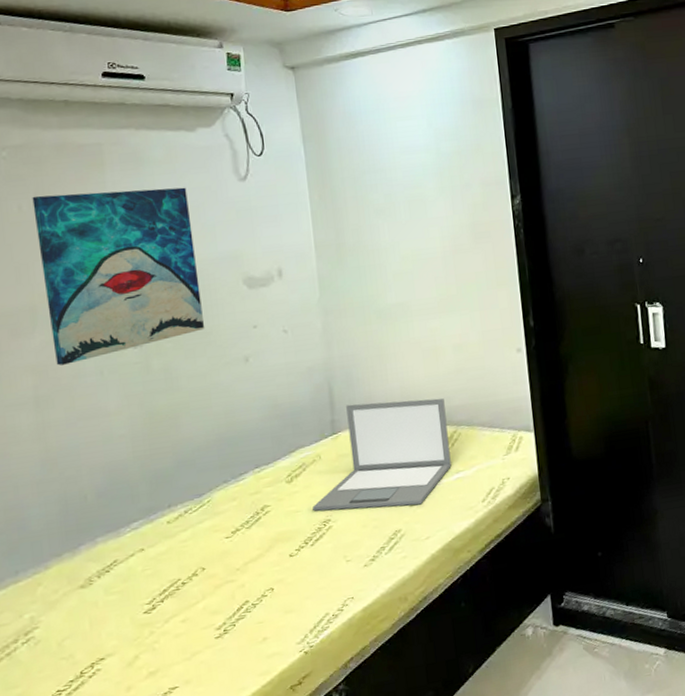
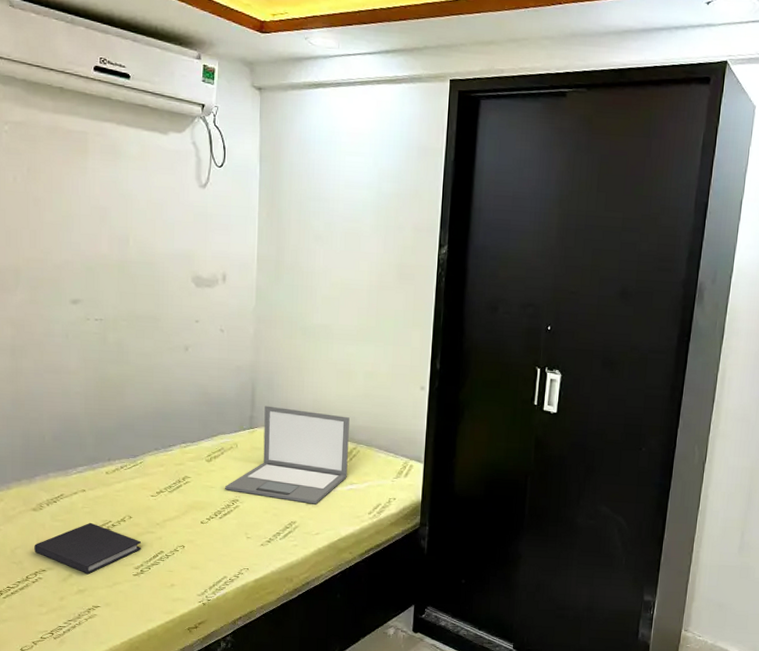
wall art: present [32,187,205,366] -> none [25,170,156,323]
diary: none [87,586,222,651] -> present [34,522,142,574]

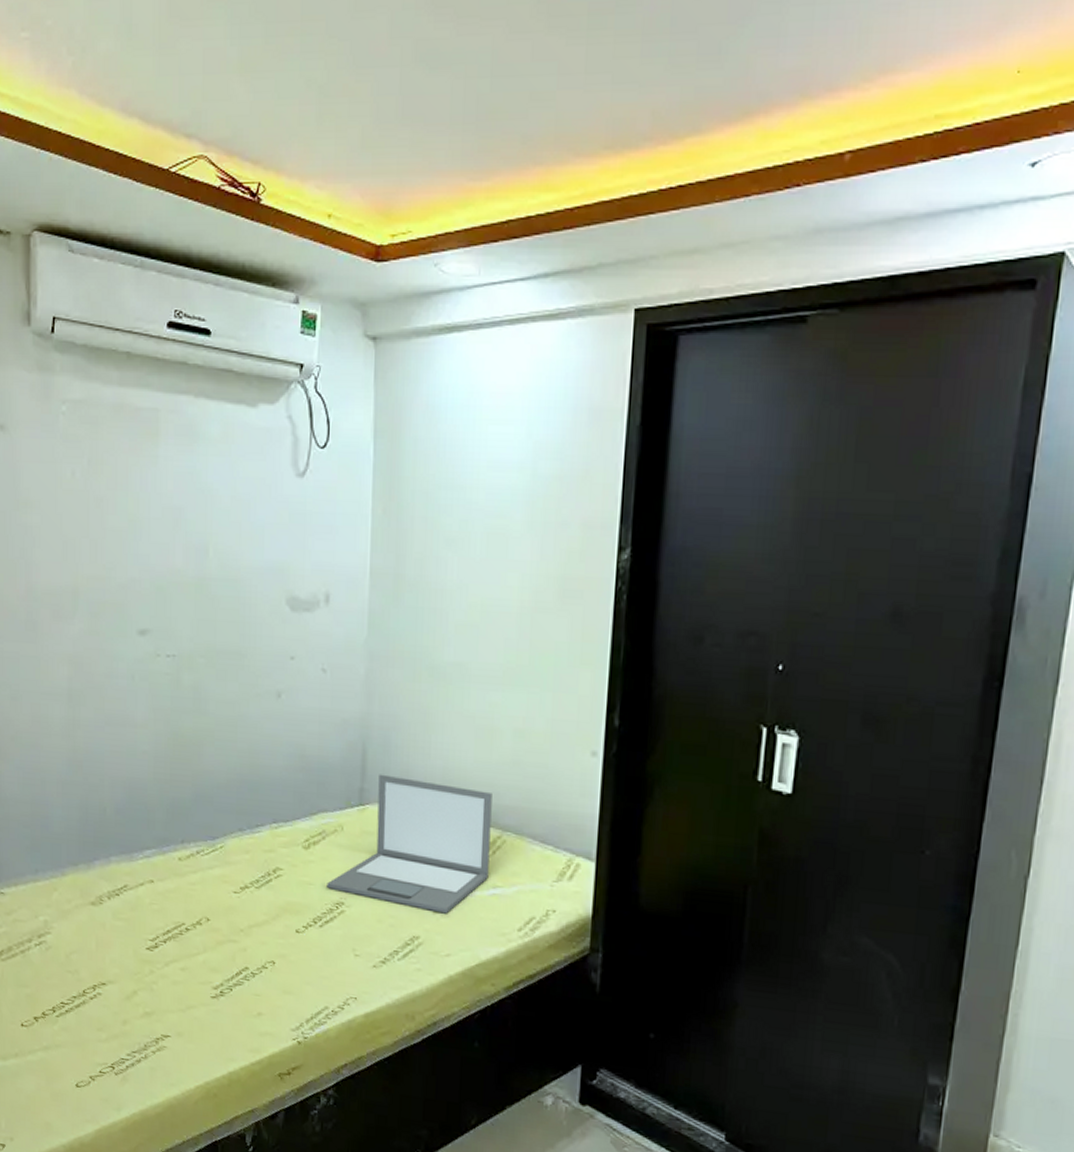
diary: present [34,522,142,574] -> none [93,923,222,992]

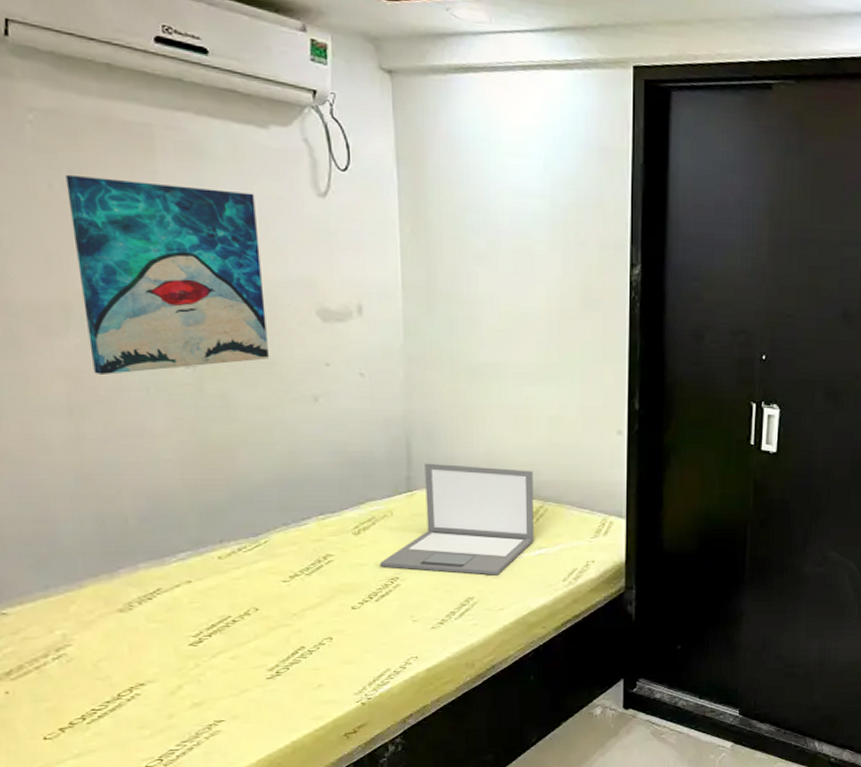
wall art: none [85,462,241,661] -> present [65,174,270,374]

